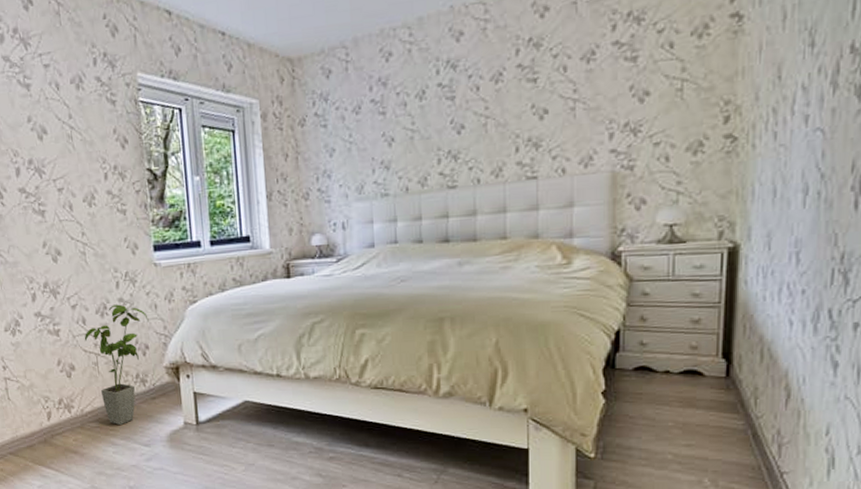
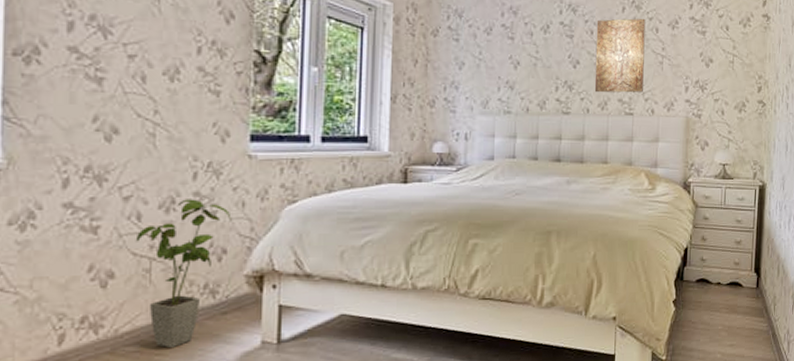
wall art: none [483,57,549,159] -> present [594,18,646,93]

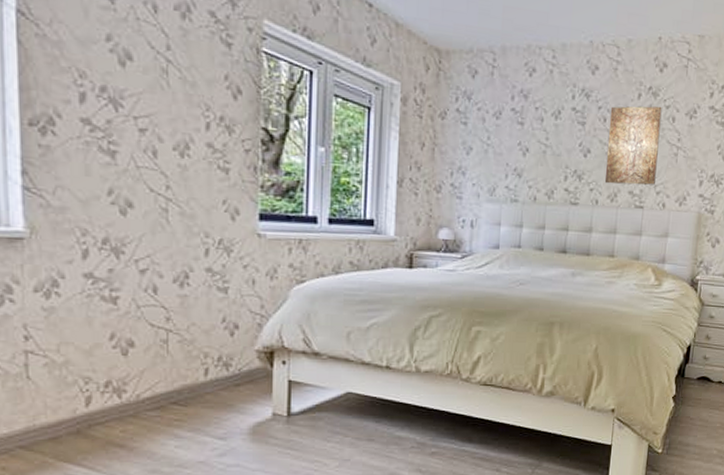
house plant: present [135,199,232,349] -> none [152,274,243,415]

